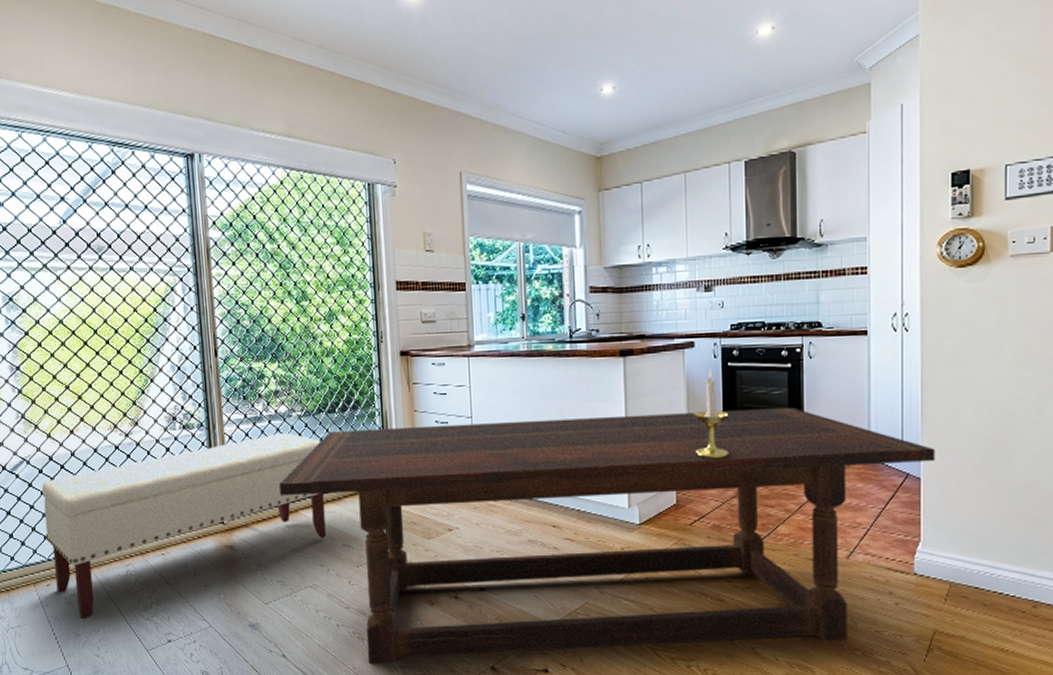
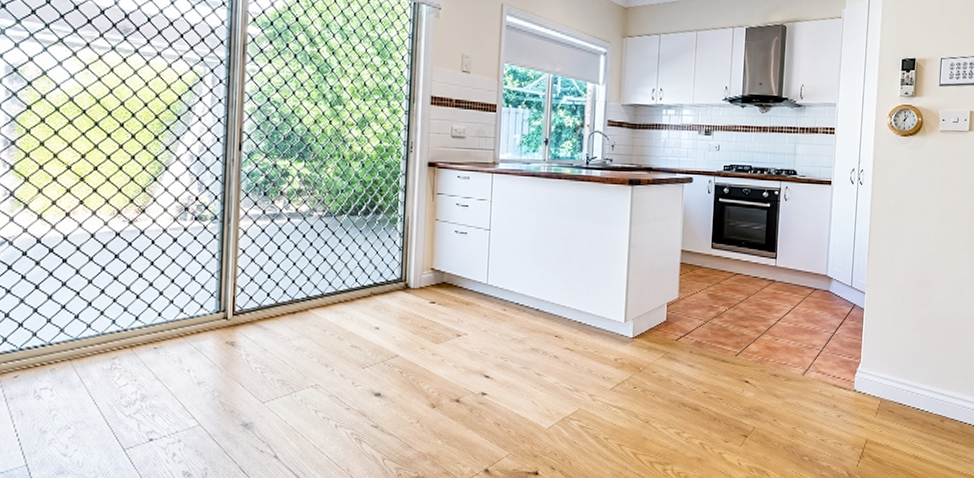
bench: present [41,432,326,618] -> none [20,231,340,414]
dining table: present [278,408,935,664] -> none [290,233,877,465]
candlestick: present [694,367,729,459] -> none [685,201,717,283]

